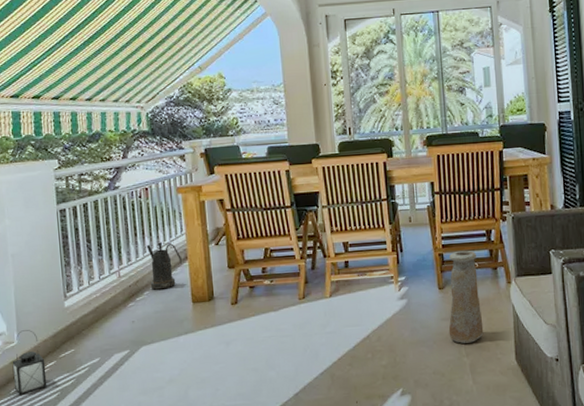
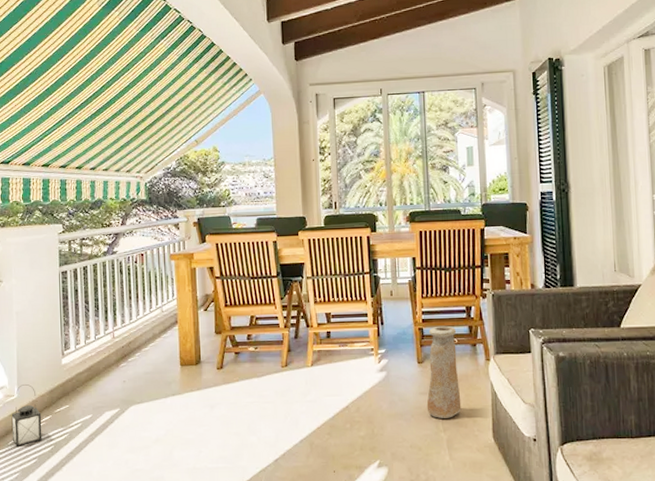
watering can: present [146,242,182,290] -> none [139,306,172,352]

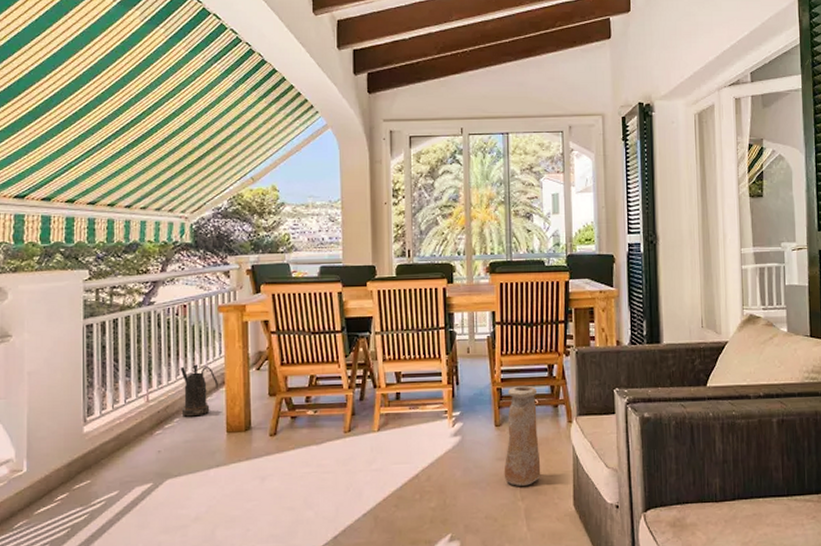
lantern: present [11,384,42,447] -> none [18,457,56,531]
watering can: none [139,306,172,352] -> present [180,364,218,417]

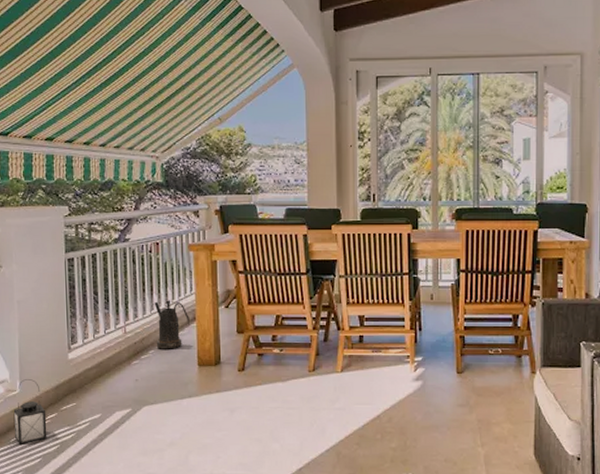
lantern: none [18,457,56,531] -> present [13,379,47,445]
vase: present [504,385,541,486] -> none [464,334,502,433]

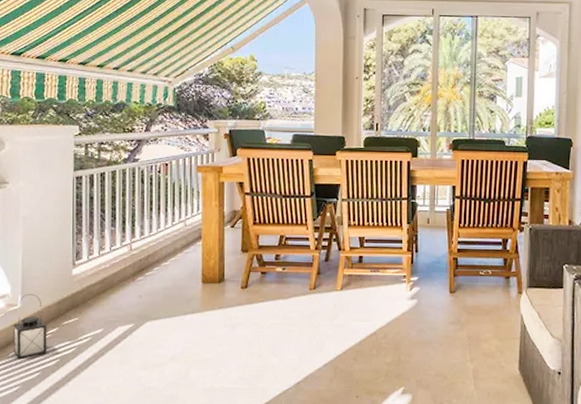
watering can: present [154,300,190,349] -> none [160,219,195,267]

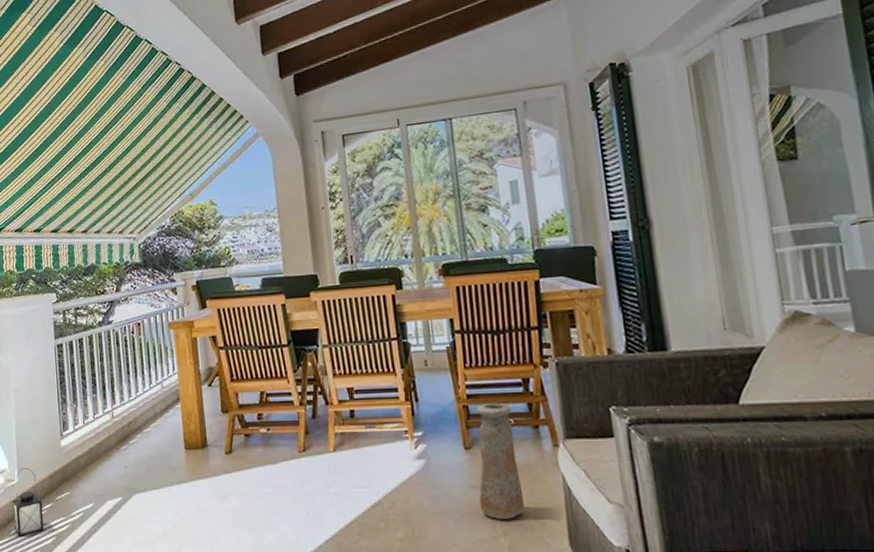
vase: none [455,256,491,349] -> present [476,402,525,519]

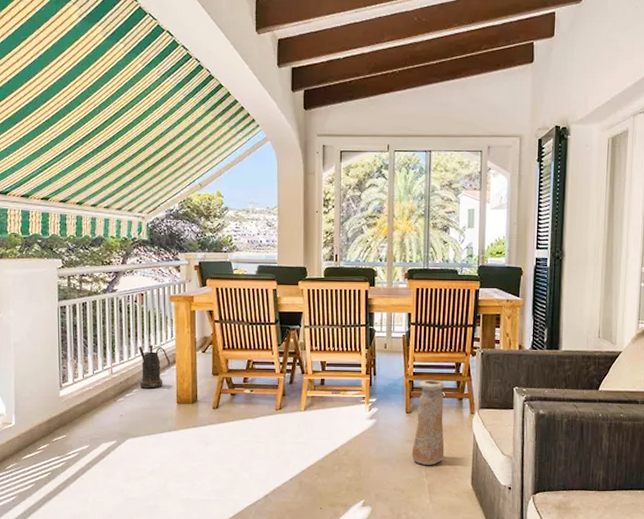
lantern: present [12,468,44,537] -> none [9,413,39,472]
watering can: none [138,381,174,433] -> present [138,345,170,389]

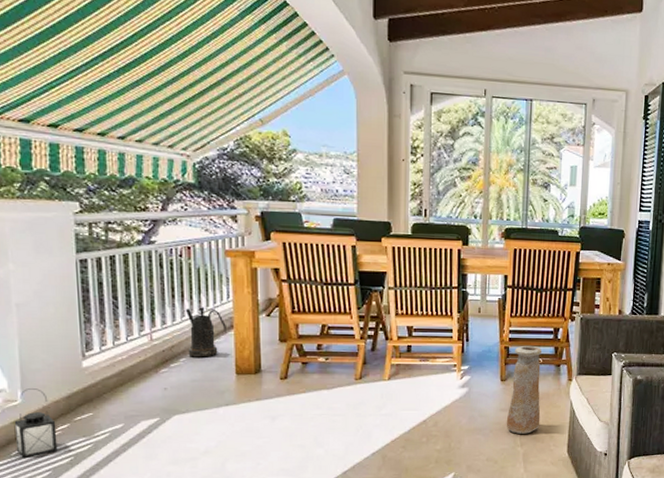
lantern: none [9,413,39,472] -> present [14,388,58,458]

